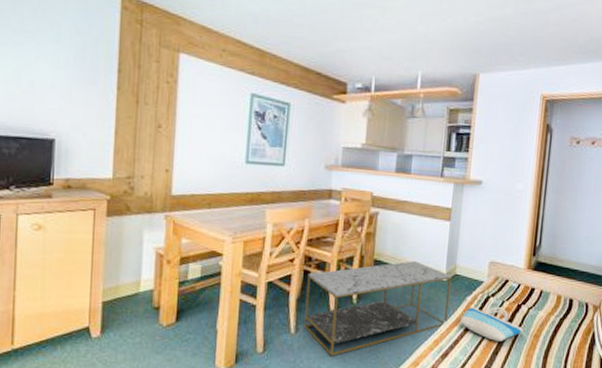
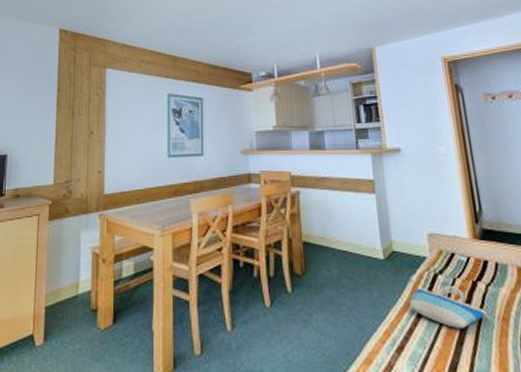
coffee table: present [304,261,452,357] -> none [237,240,395,356]

